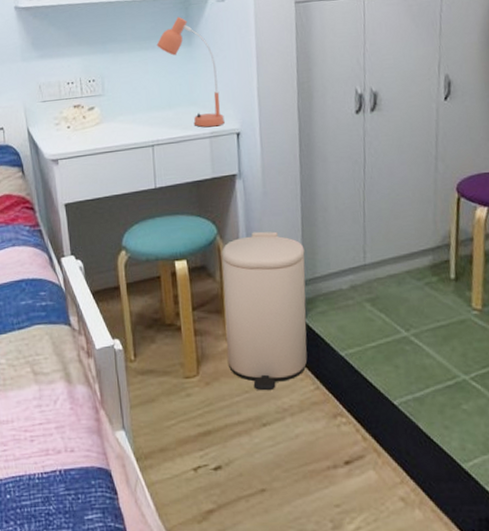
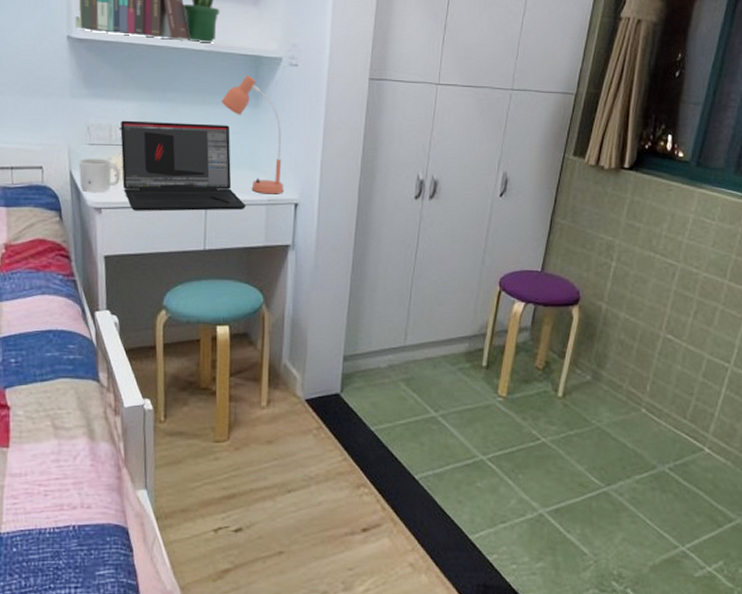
mug: none [34,113,72,147] -> present [78,158,120,193]
laptop: none [68,66,191,159] -> present [120,120,247,212]
pedal bin: present [222,231,308,391] -> none [259,304,349,459]

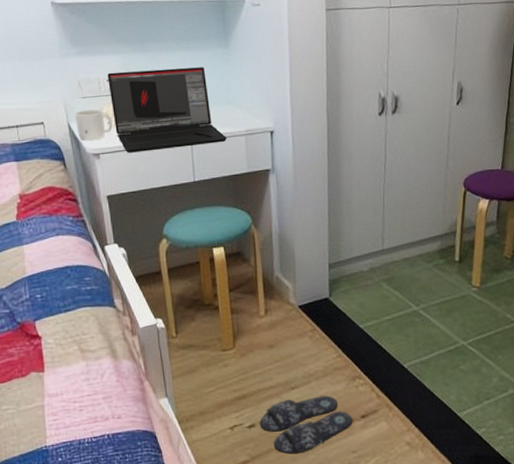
desk lamp: present [221,75,284,194] -> none [194,19,259,126]
slippers: none [247,502,353,566] -> present [259,395,353,454]

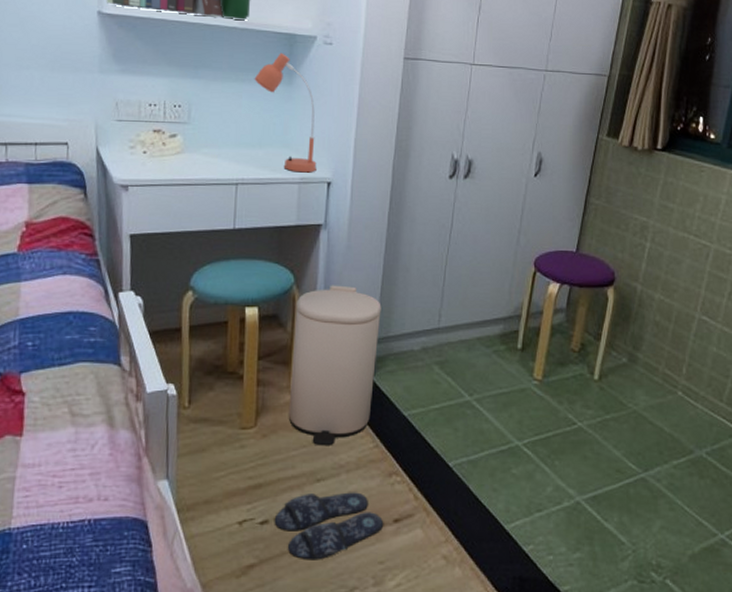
mug: present [74,109,113,141] -> none [105,134,149,170]
laptop: present [107,67,228,153] -> none [150,96,279,190]
desk lamp: none [194,19,259,126] -> present [254,52,317,173]
pedal bin: none [256,221,332,360] -> present [288,285,382,446]

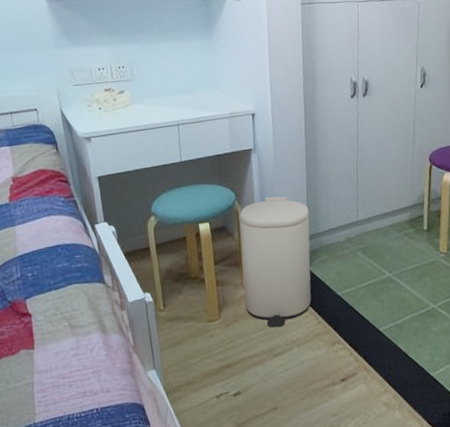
desk lamp: present [254,52,317,173] -> none [180,12,242,109]
slippers: present [274,492,384,560] -> none [244,361,334,420]

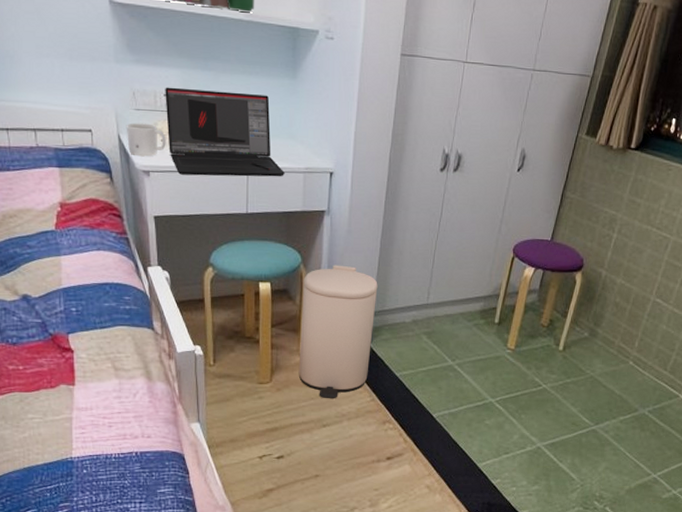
mug: none [67,95,104,126] -> present [126,123,166,157]
laptop: none [99,56,212,136] -> present [165,87,286,177]

